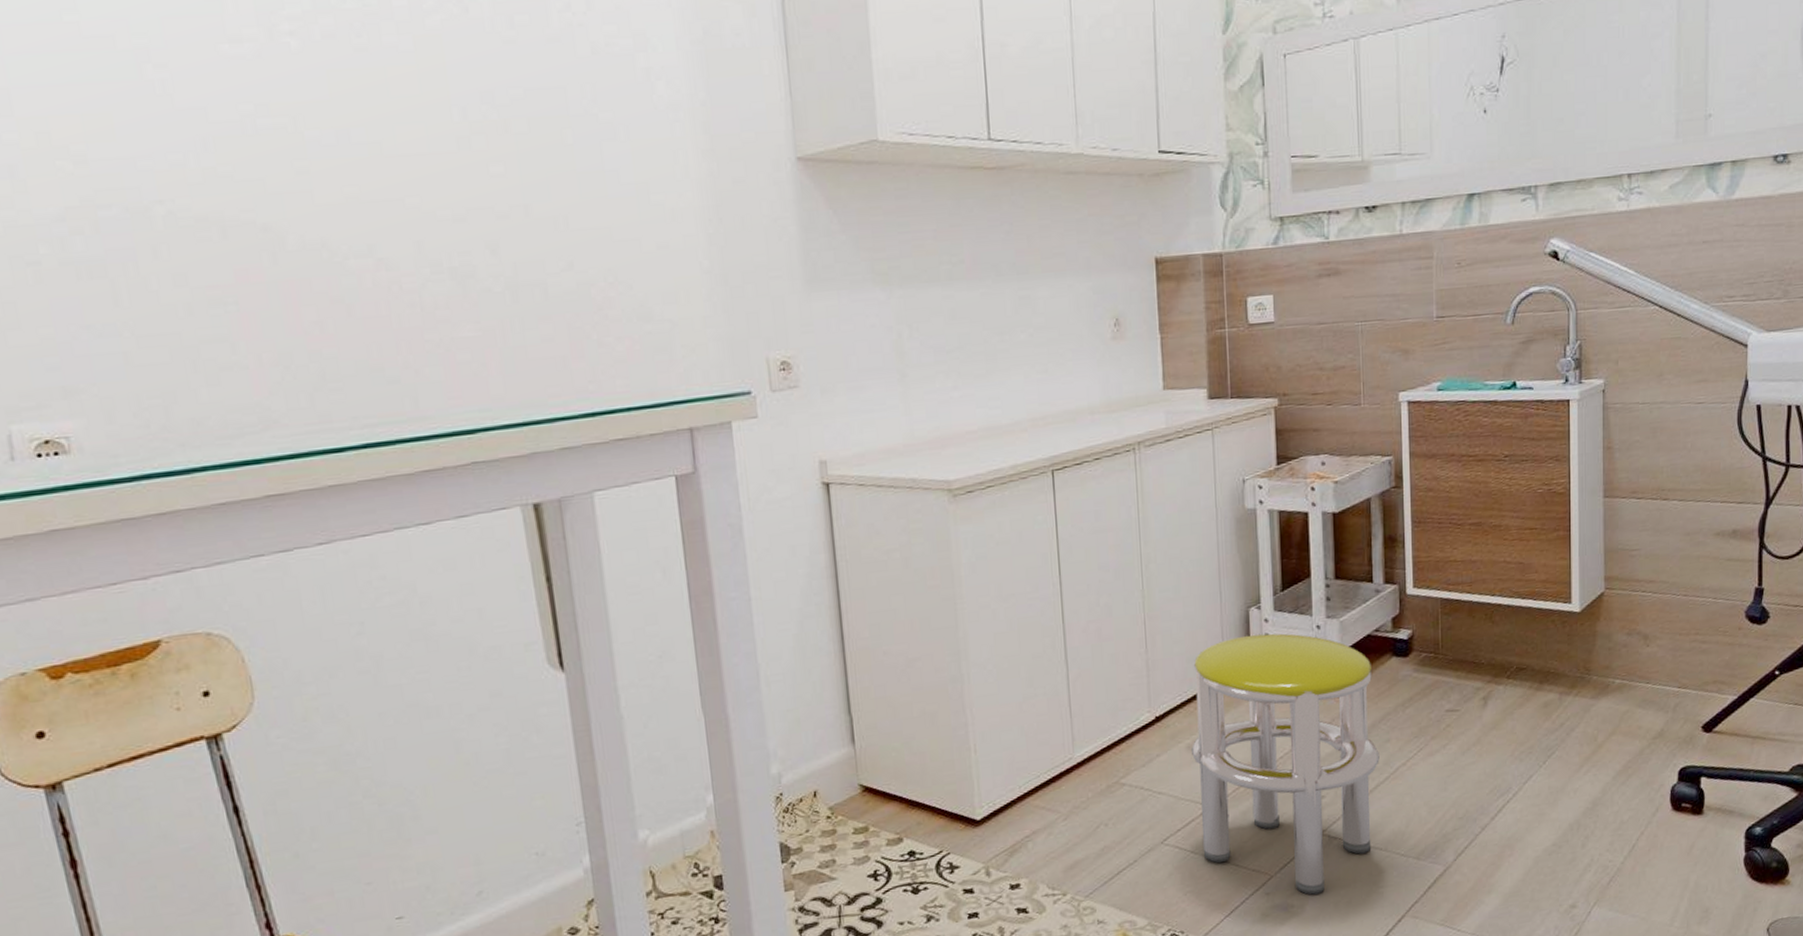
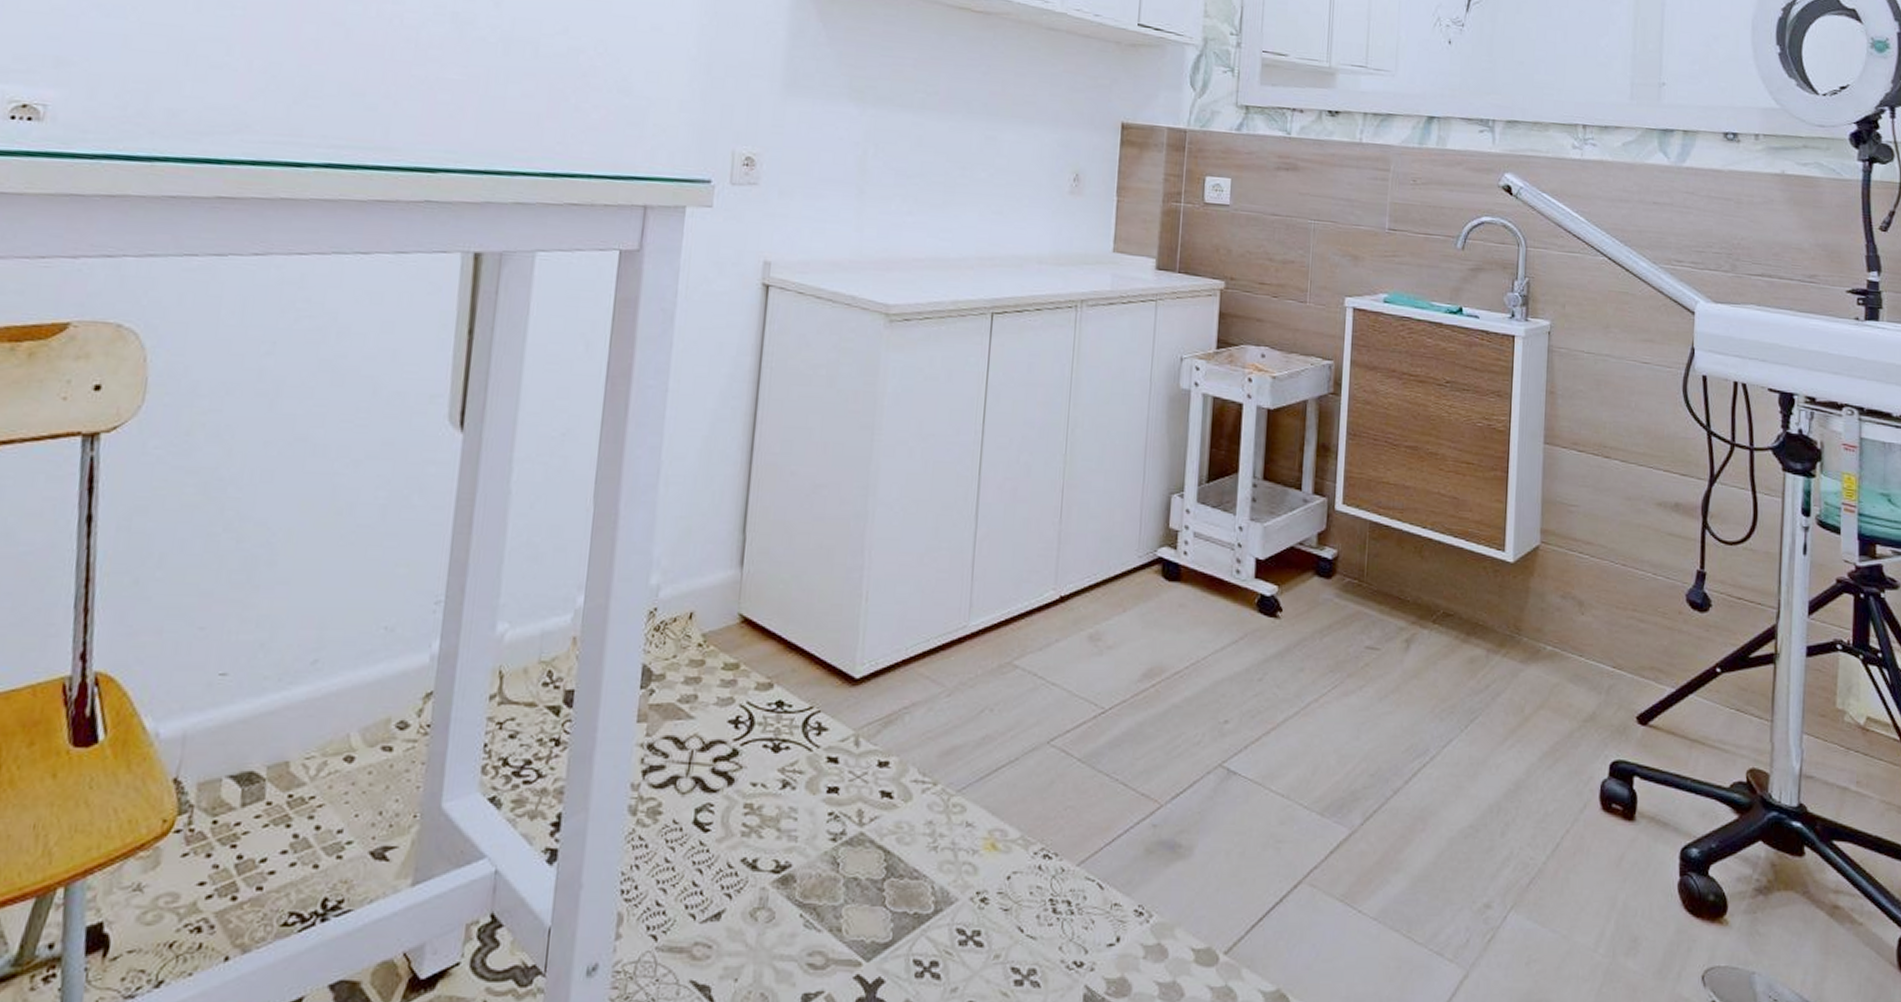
stool: present [1192,633,1380,895] -> none [1090,523,1293,836]

